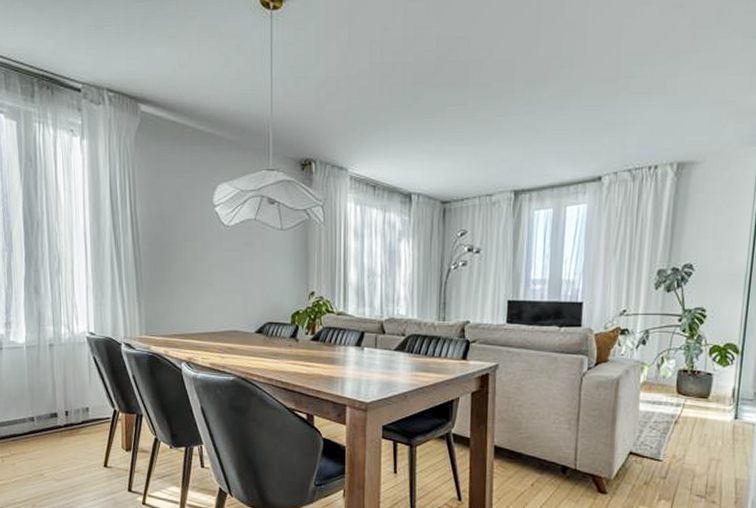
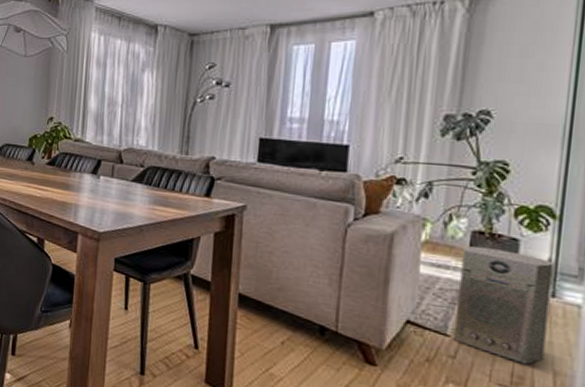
air purifier: none [664,383,737,476] -> present [452,246,554,365]

